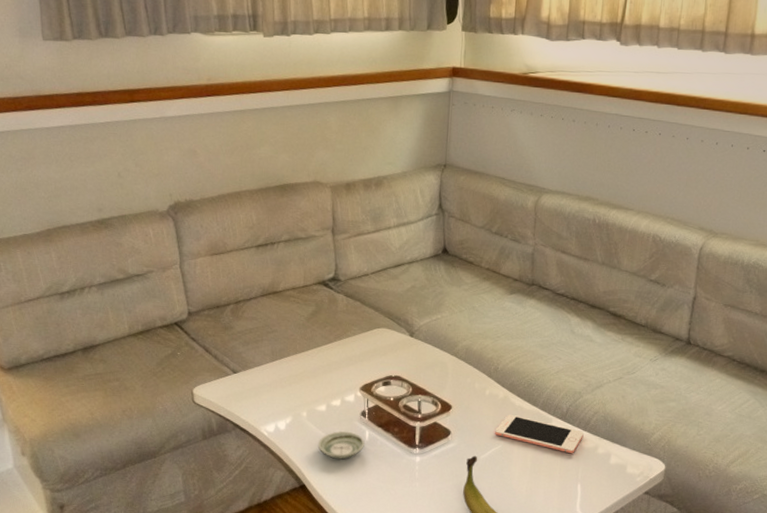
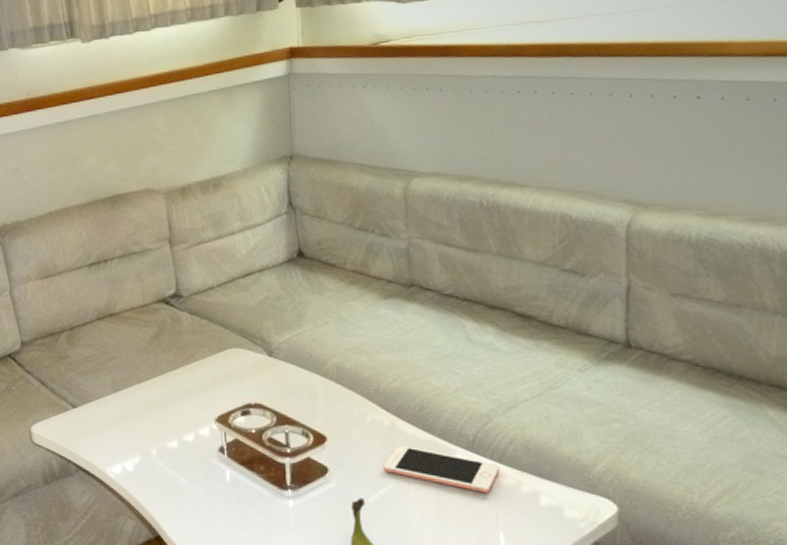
saucer: present [317,431,365,460] -> none [171,471,226,505]

